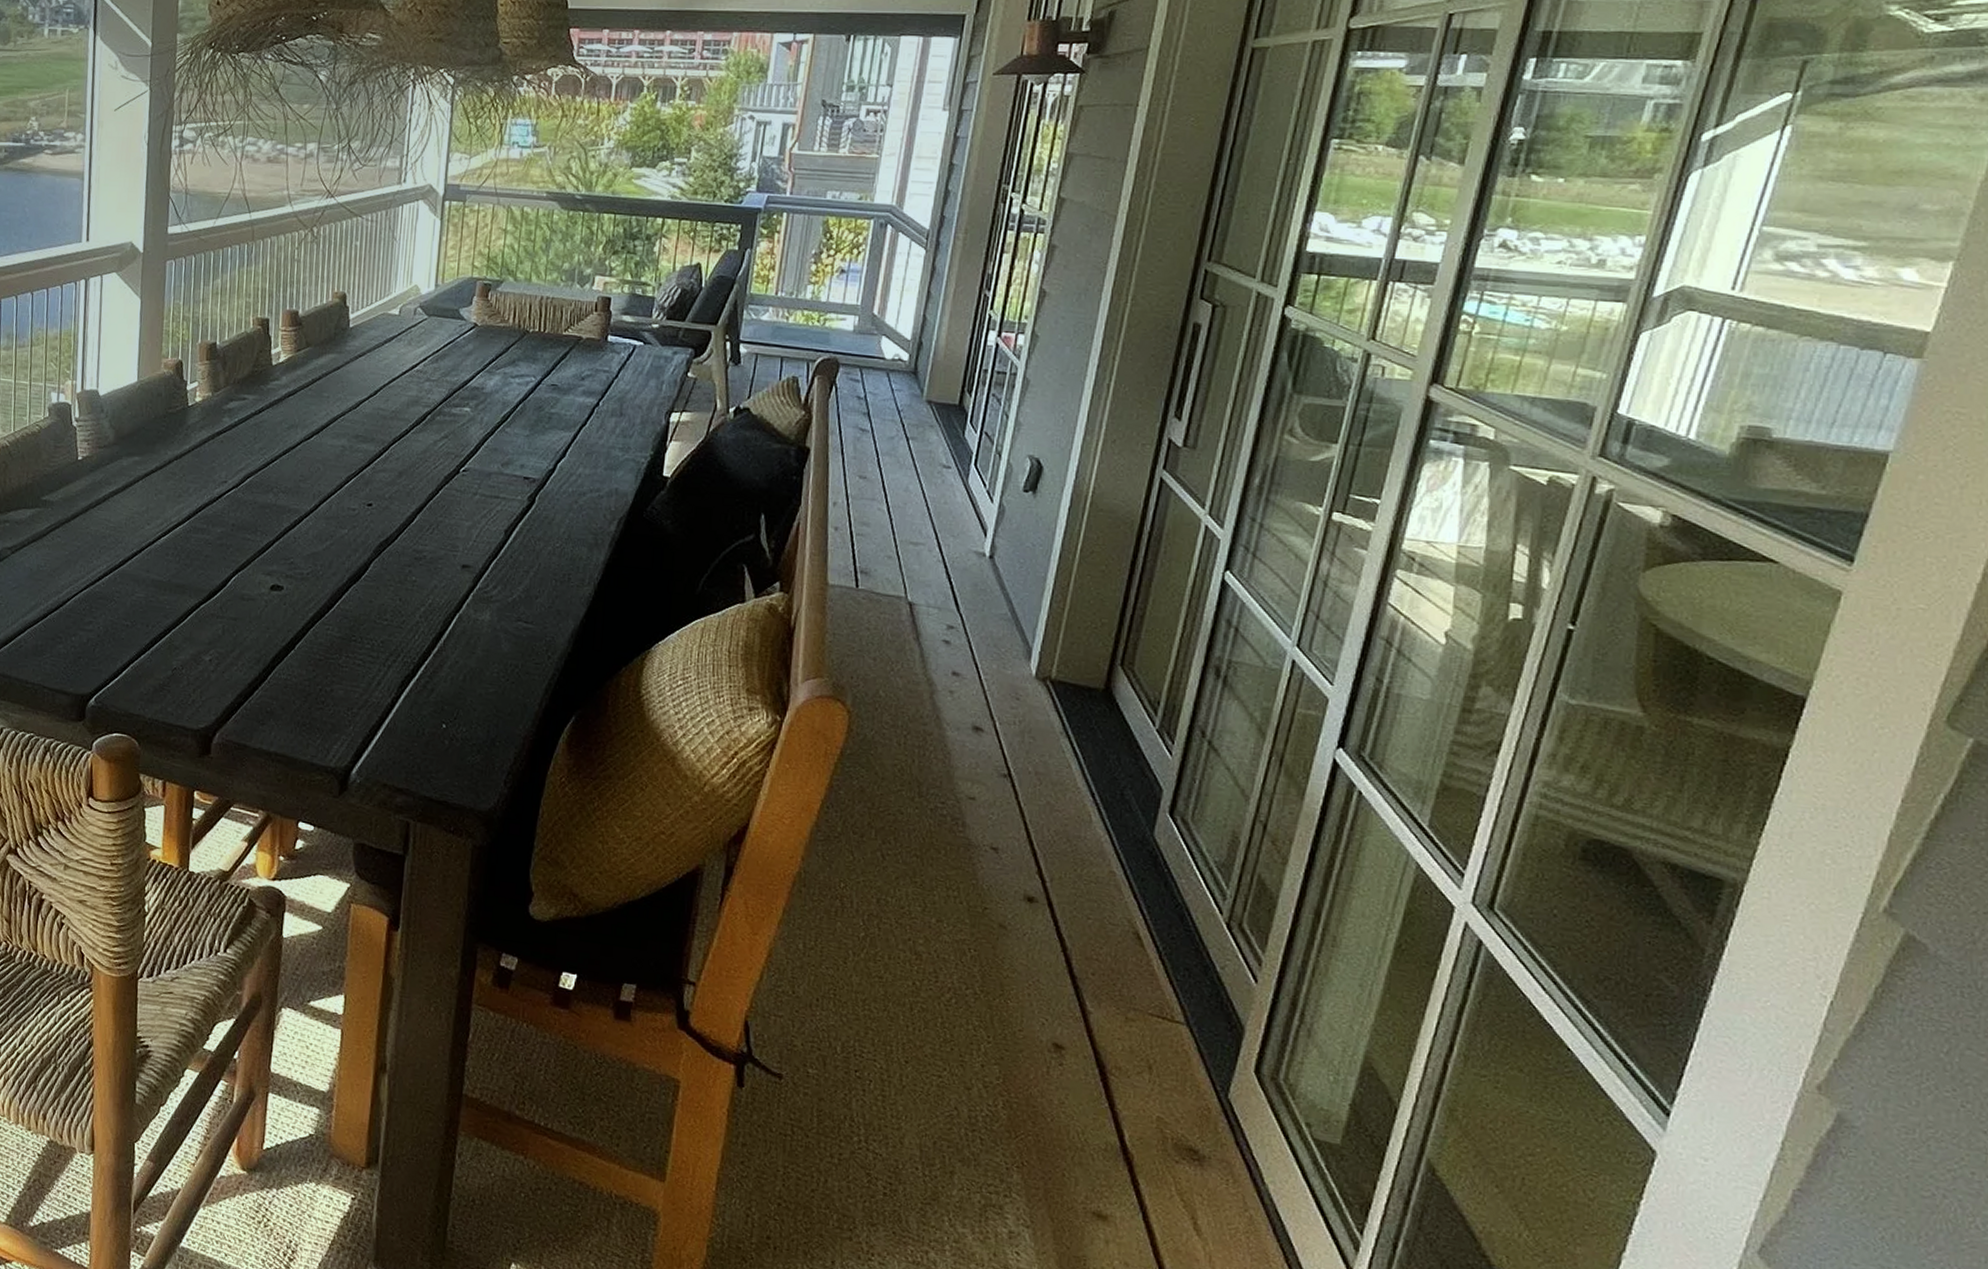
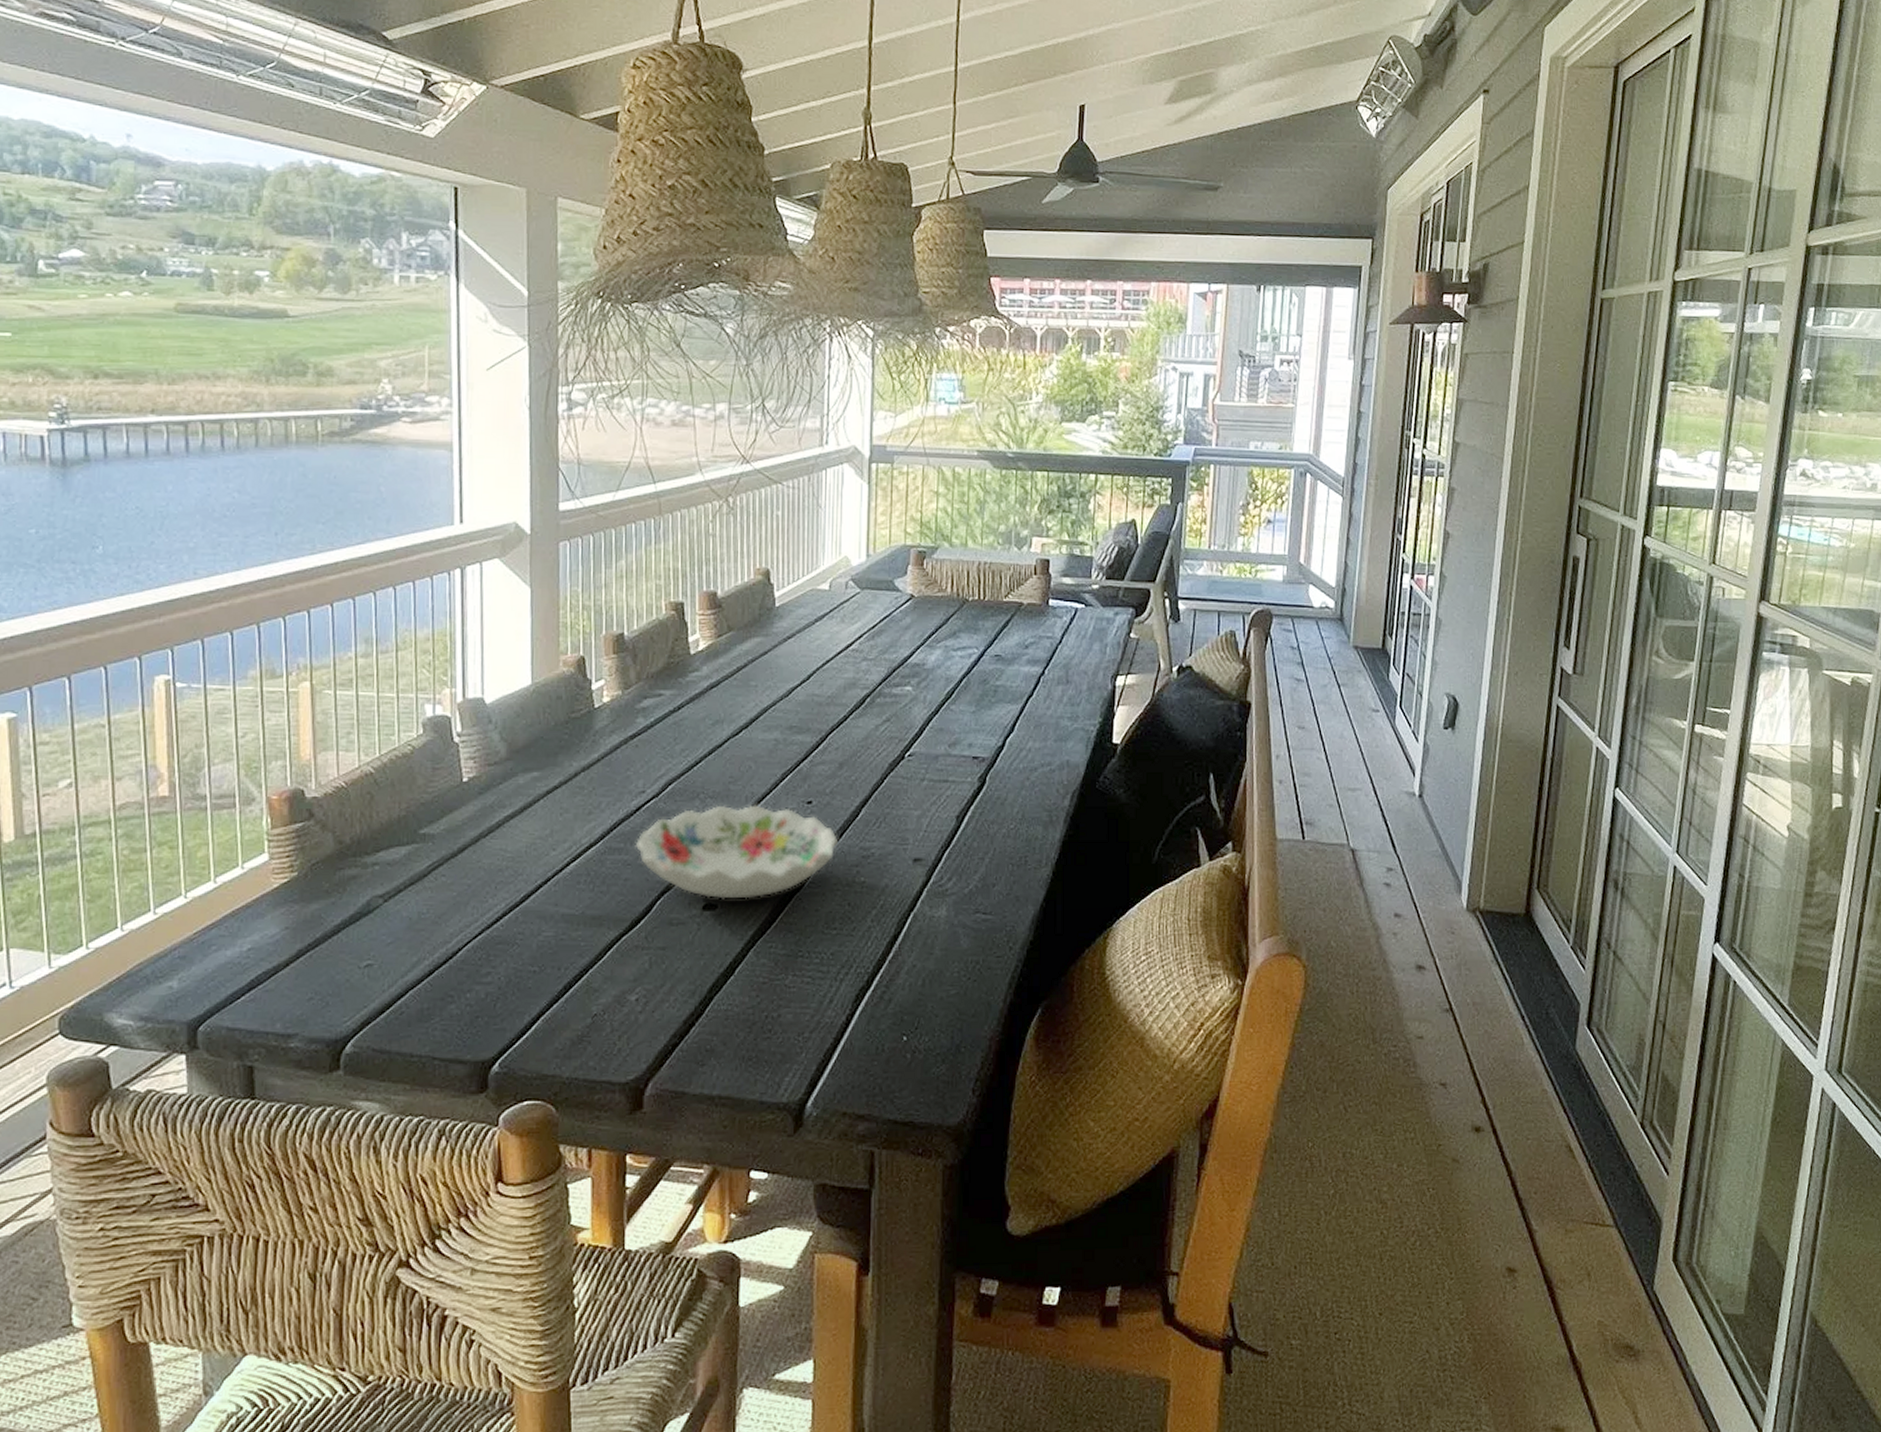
decorative bowl: none [215,499,395,585] -> present [635,805,839,899]

